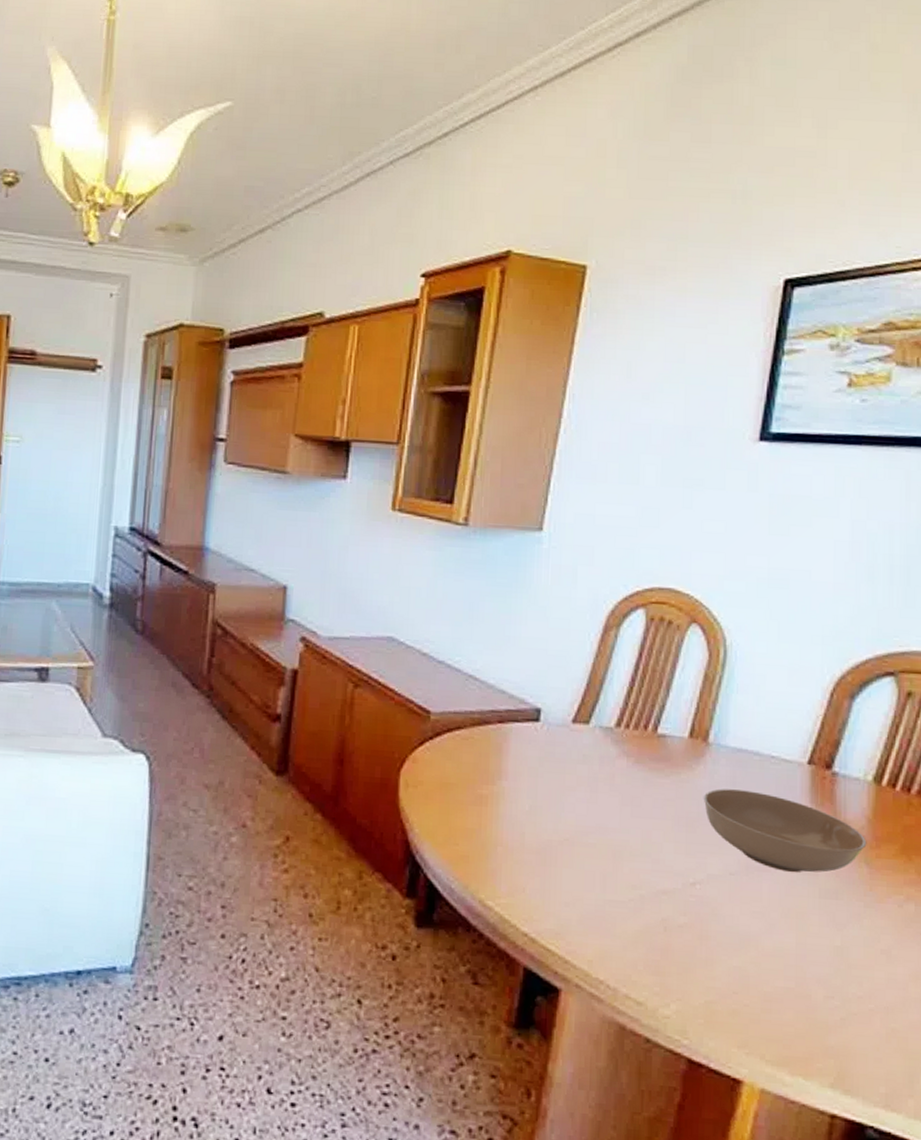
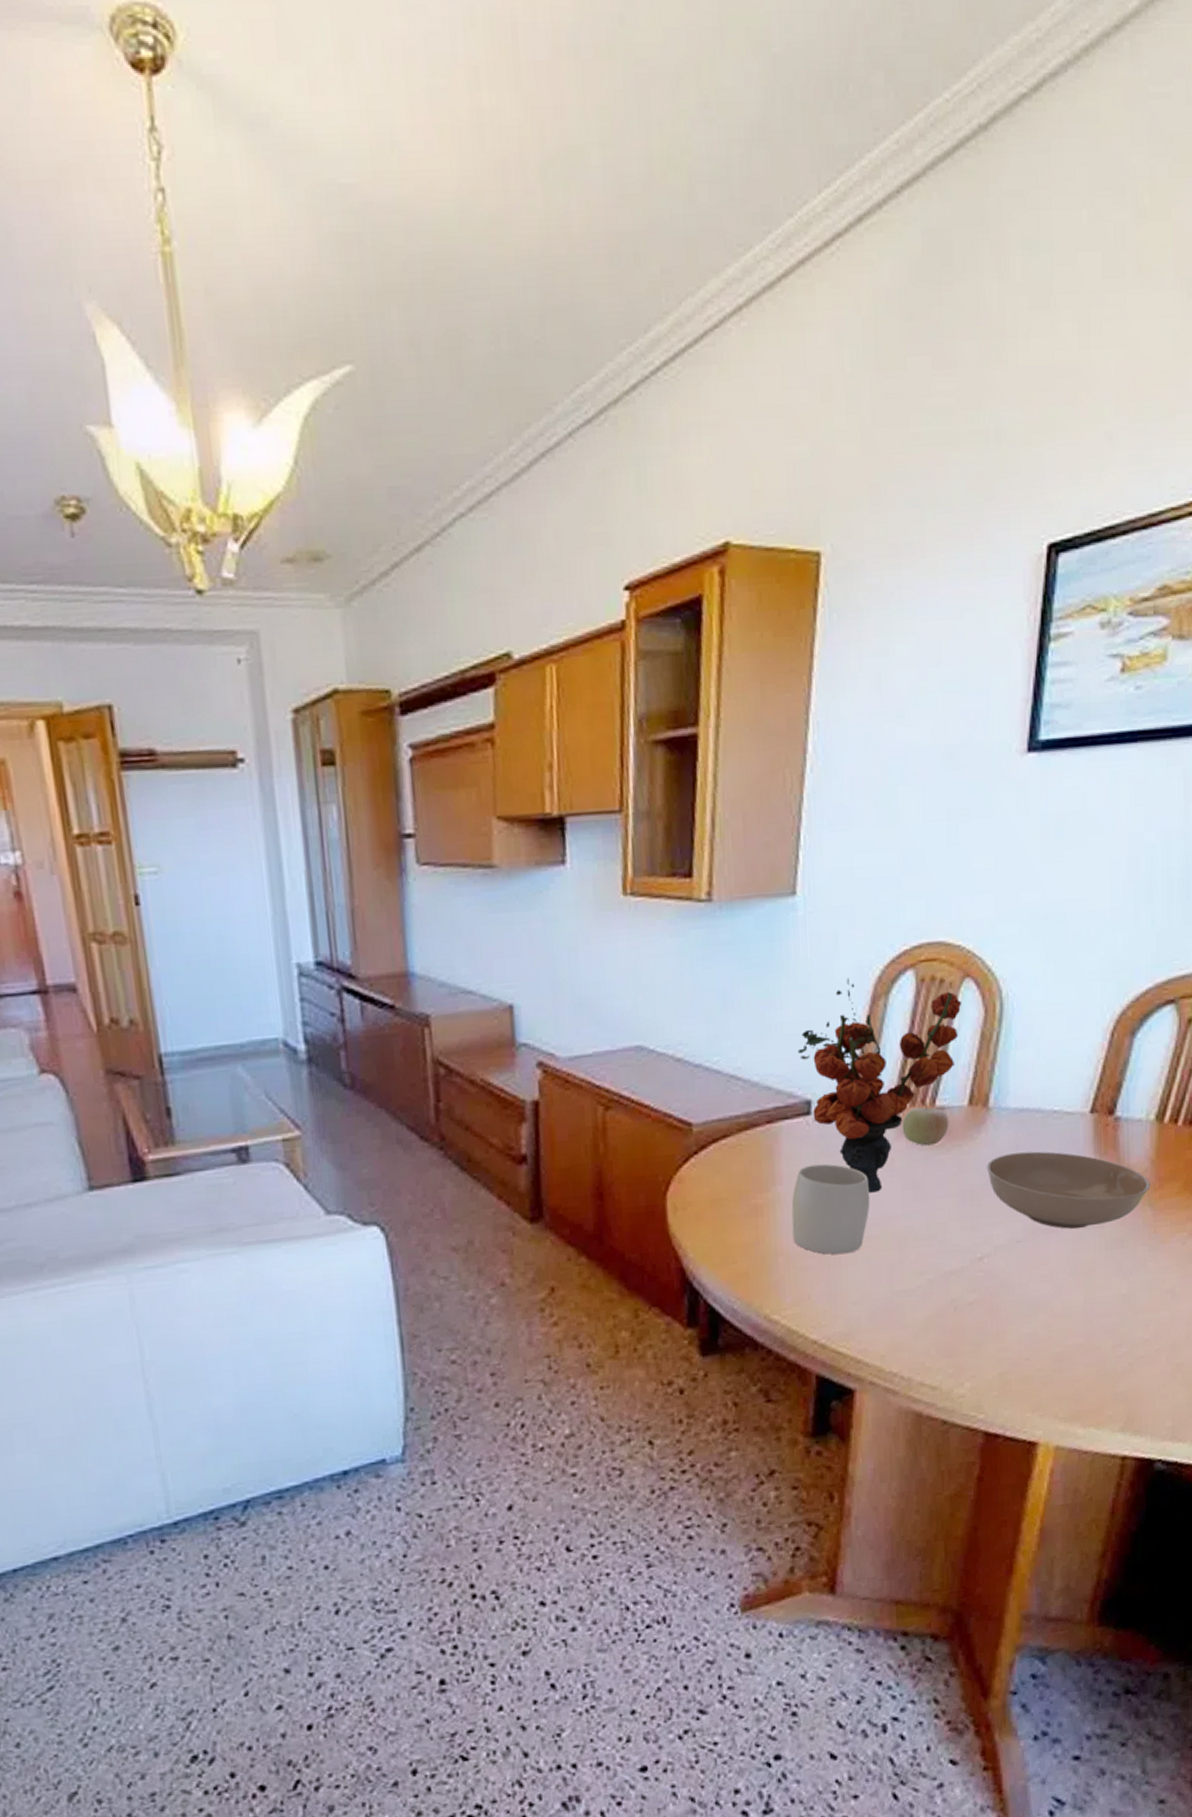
mug: none [513,767,590,856] -> present [791,1164,870,1255]
bouquet: none [532,607,687,803] -> present [798,978,961,1193]
fruit: none [624,727,669,769] -> present [902,1101,949,1146]

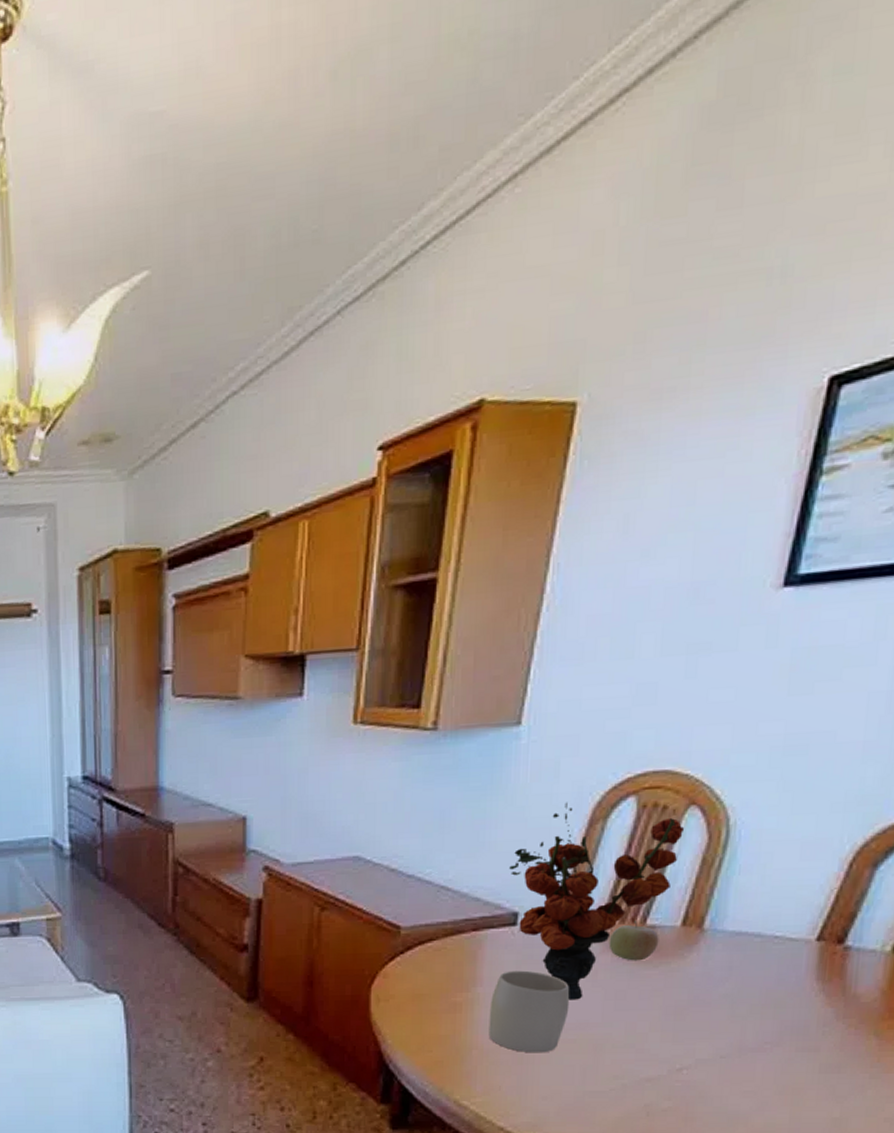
bowl: present [986,1151,1151,1229] -> none [694,973,879,1050]

